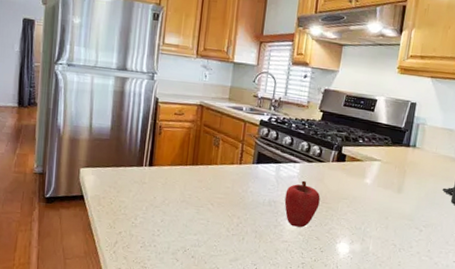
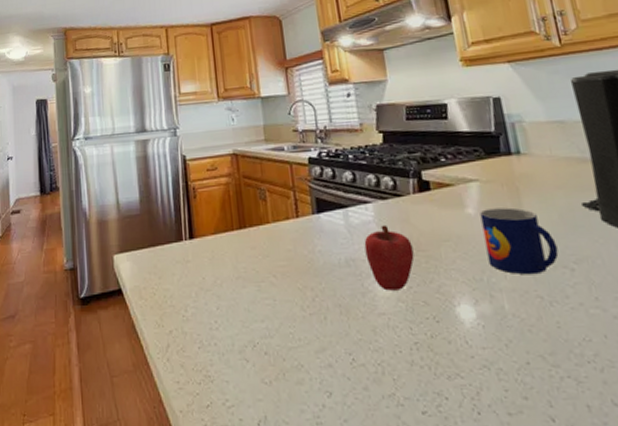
mug: none [368,181,417,231] -> present [479,207,559,275]

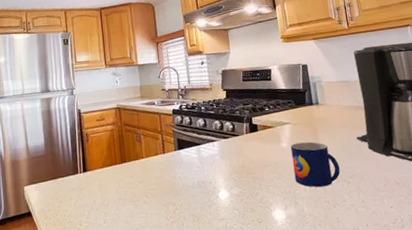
apple: present [364,224,414,291] -> none [211,156,246,203]

